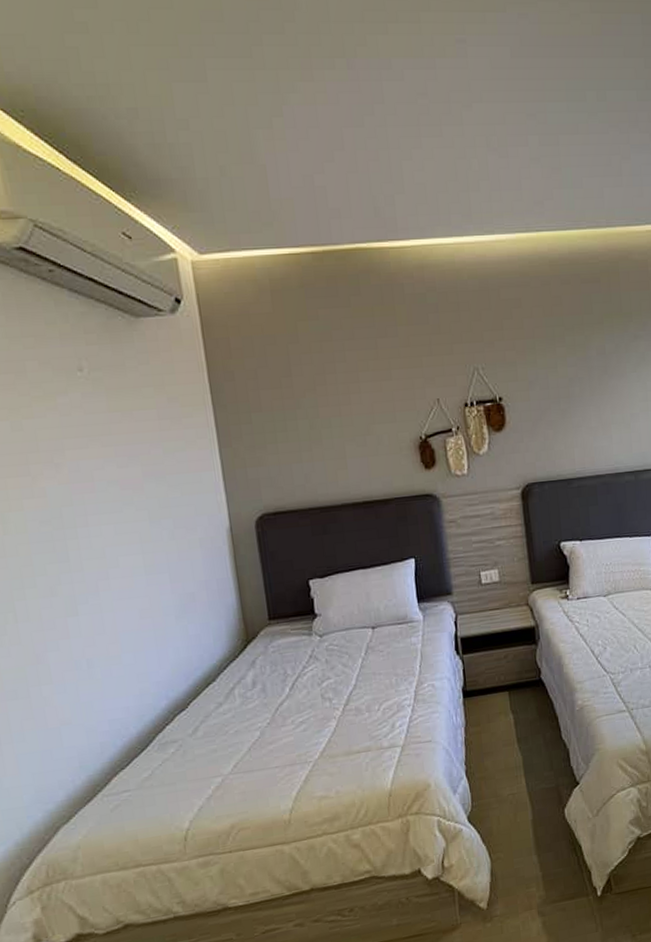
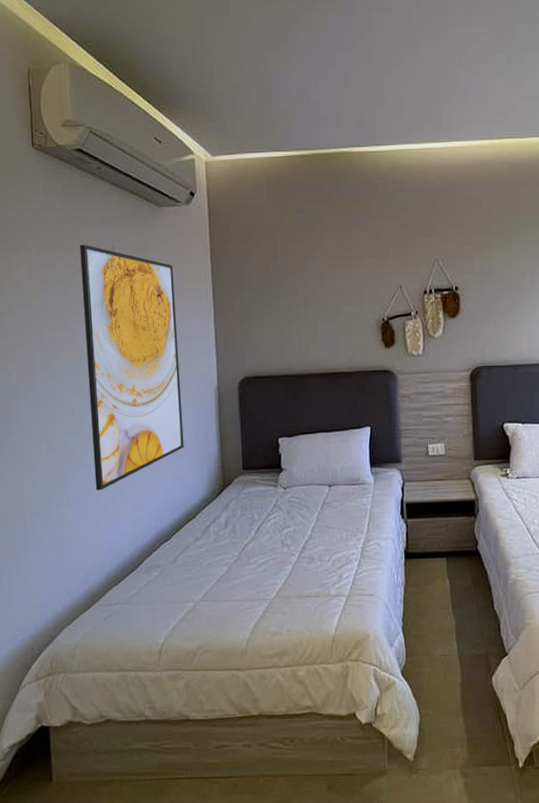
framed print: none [34,366,195,663] -> present [79,244,184,491]

